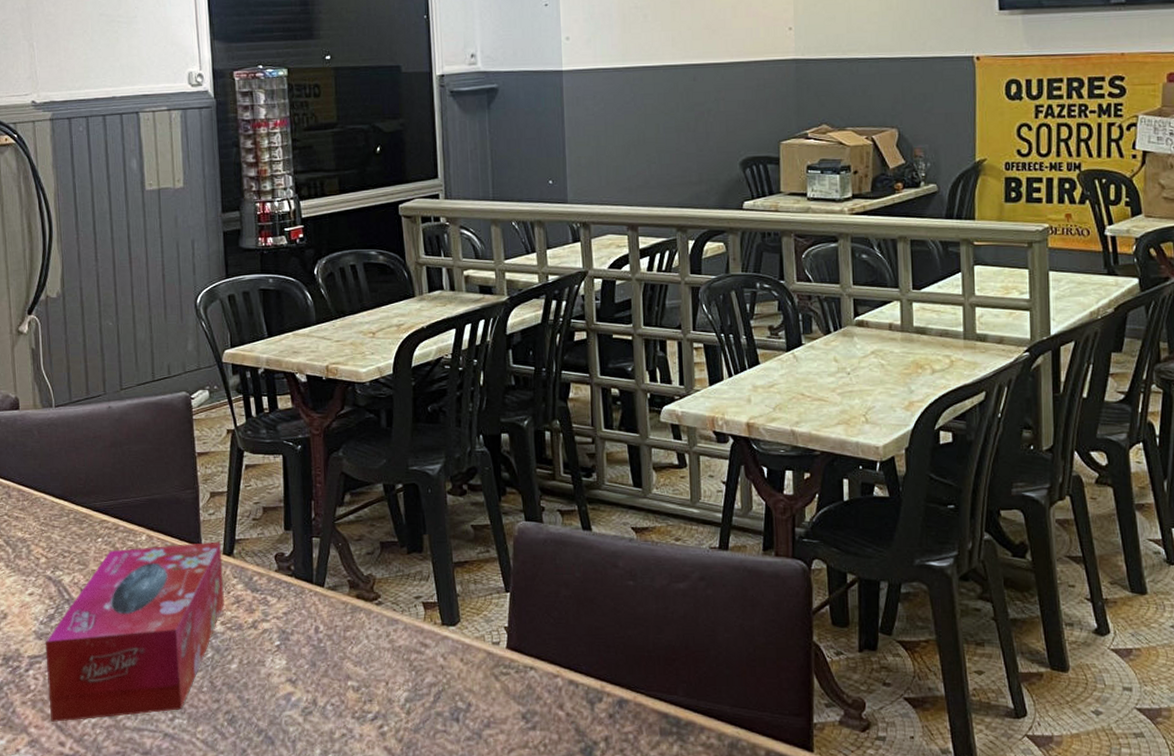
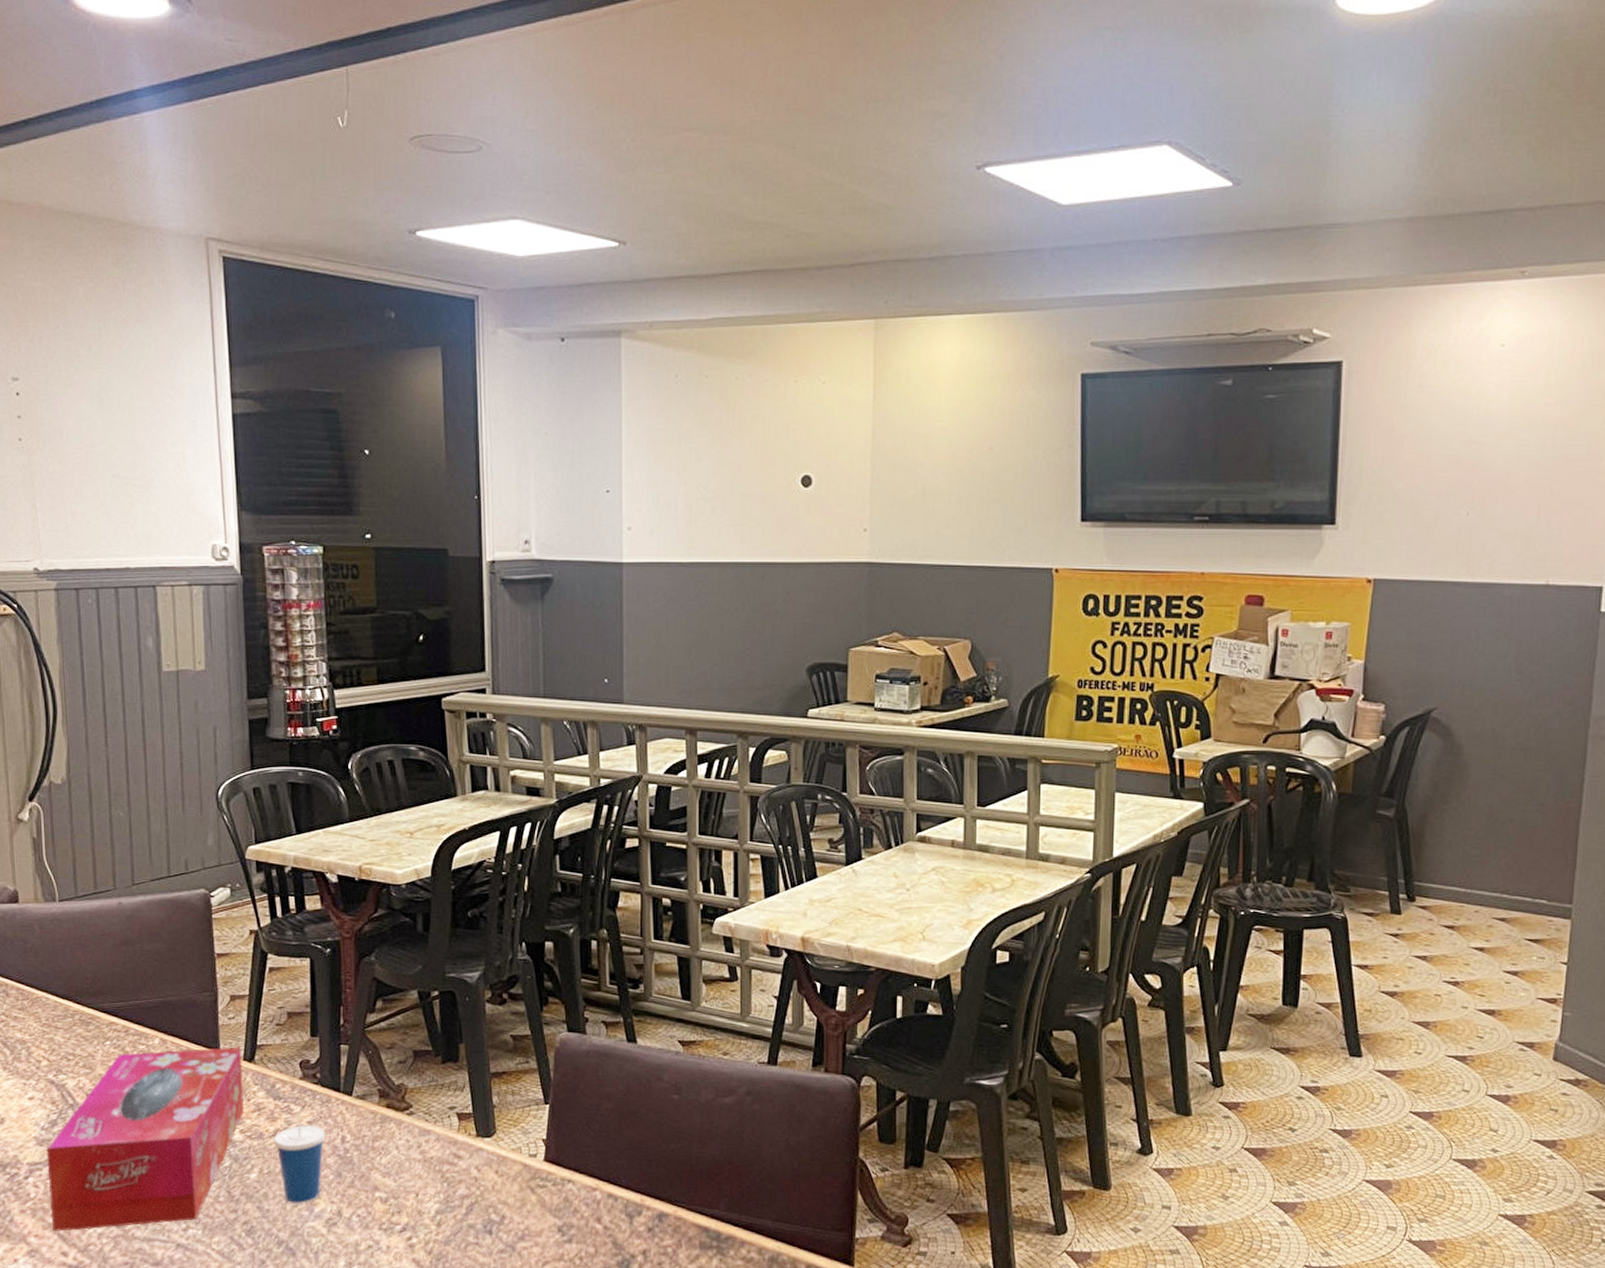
cup: none [252,598,301,695] -> present [273,1106,326,1205]

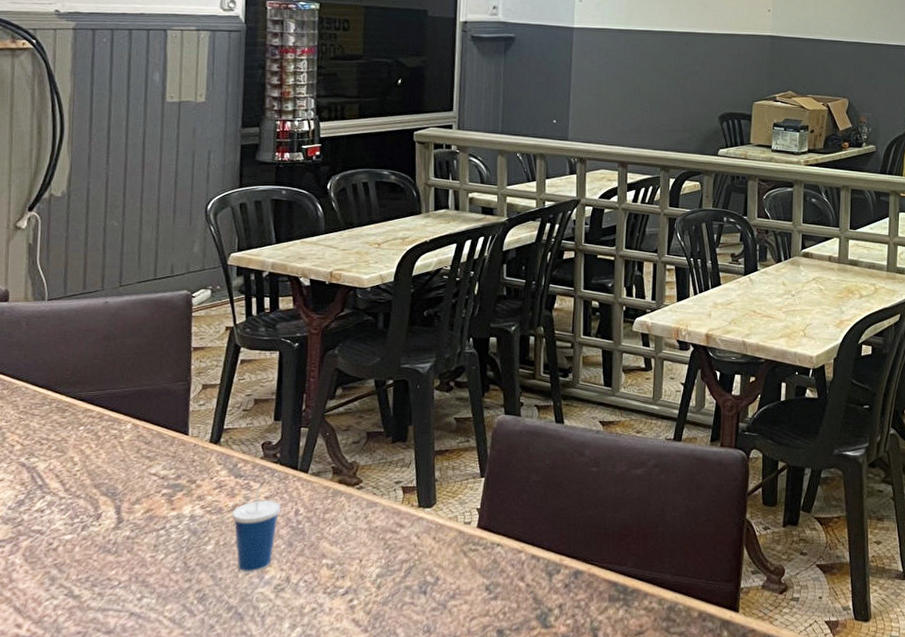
tissue box: present [46,1047,244,1231] -> none [9,430,208,604]

